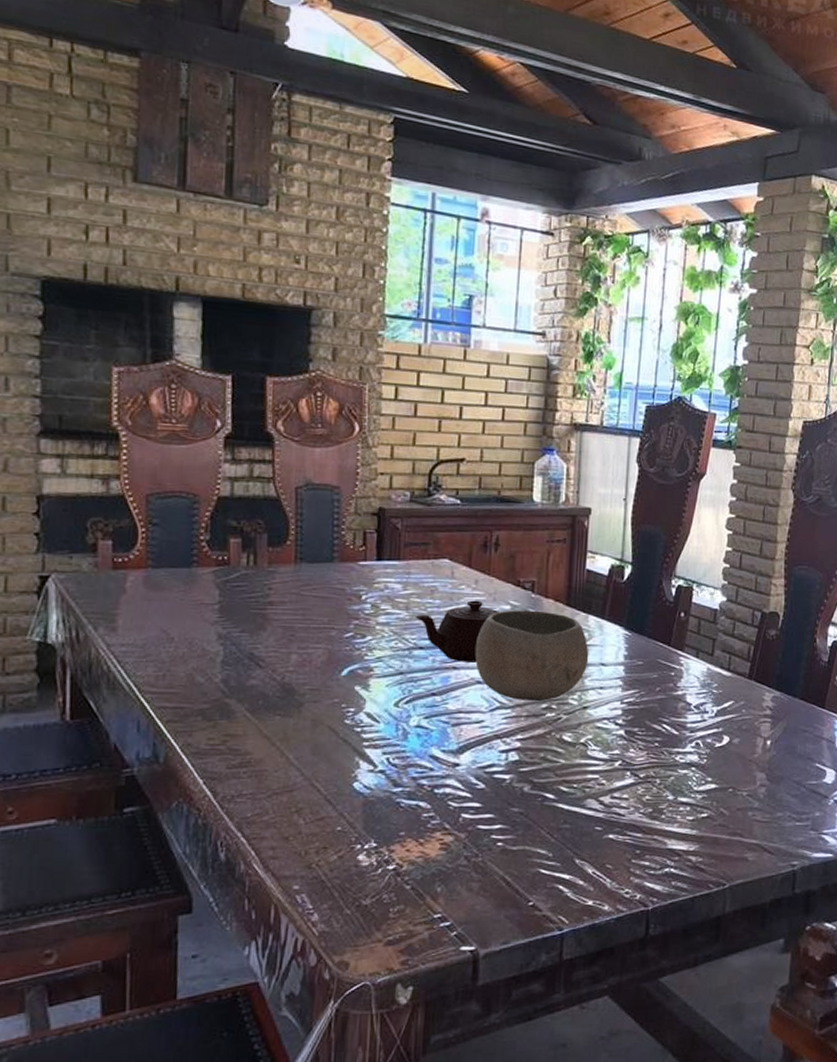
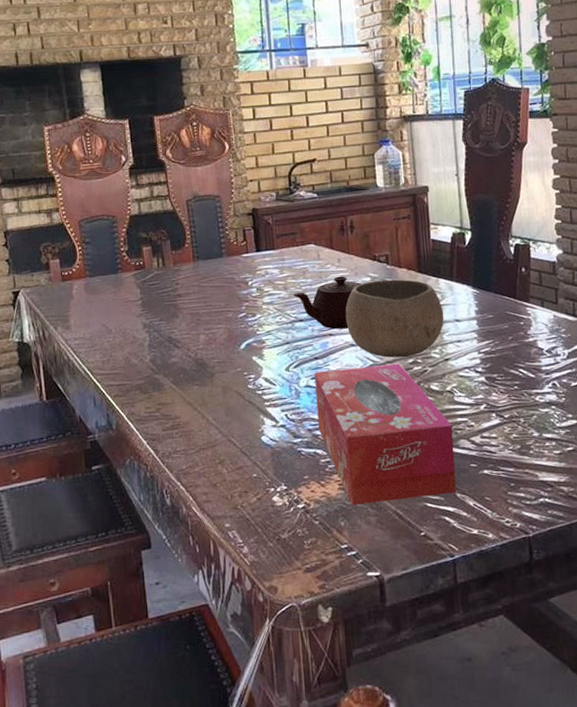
tissue box: none [425,707,581,869] -> present [314,363,456,506]

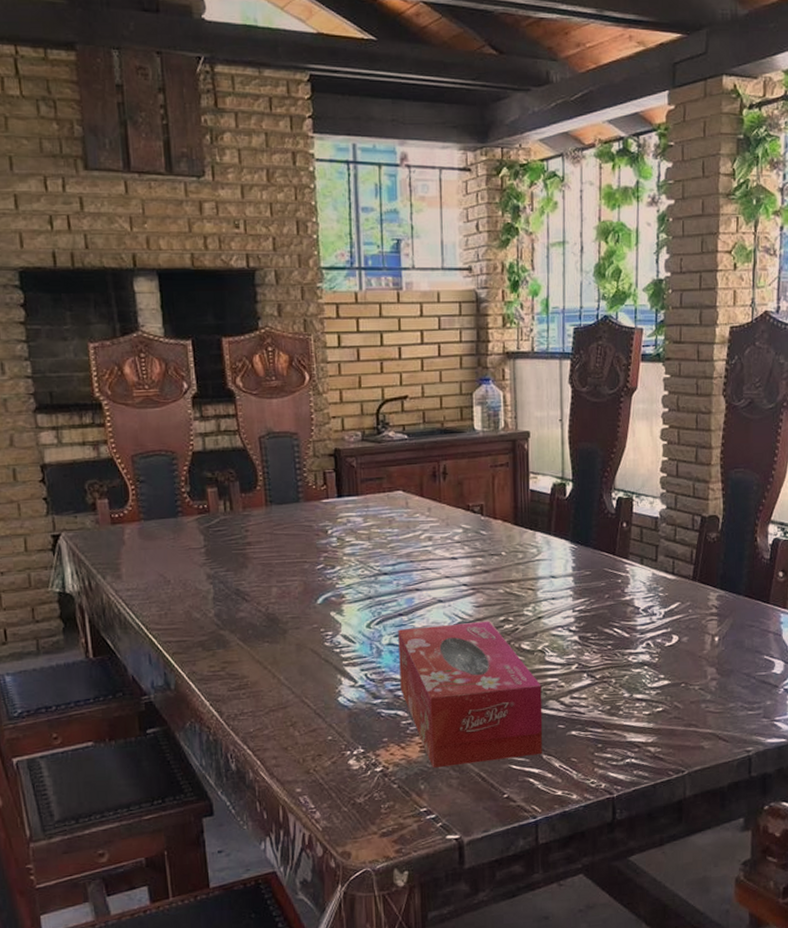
teapot: present [293,276,362,330] -> none [378,526,453,584]
bowl: present [345,279,444,358] -> none [434,531,539,615]

